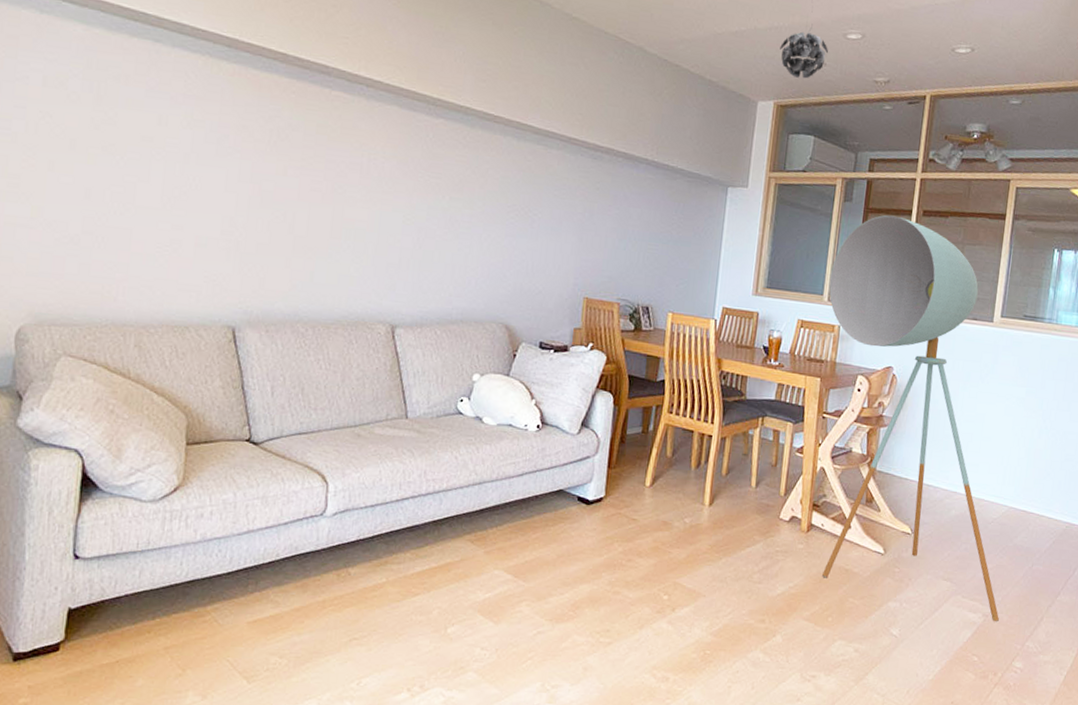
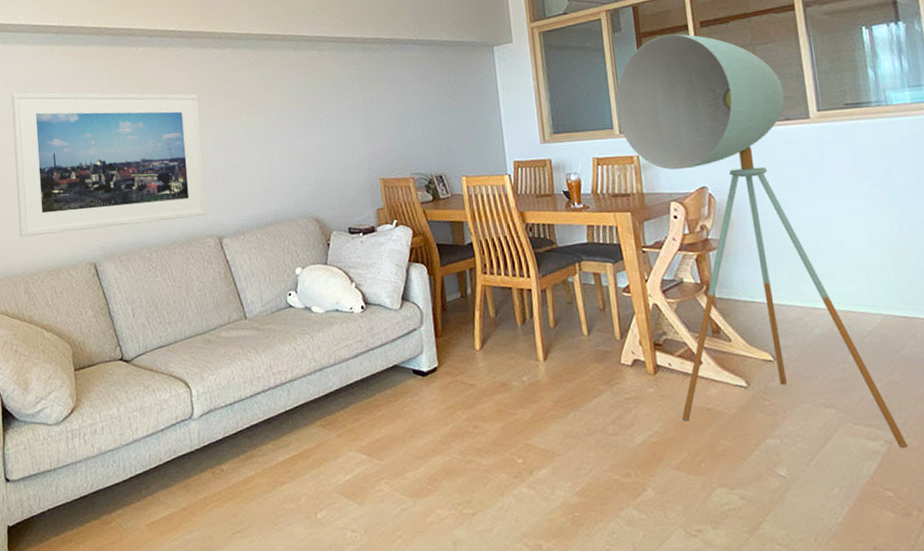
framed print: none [139,105,396,299] -> present [11,92,206,237]

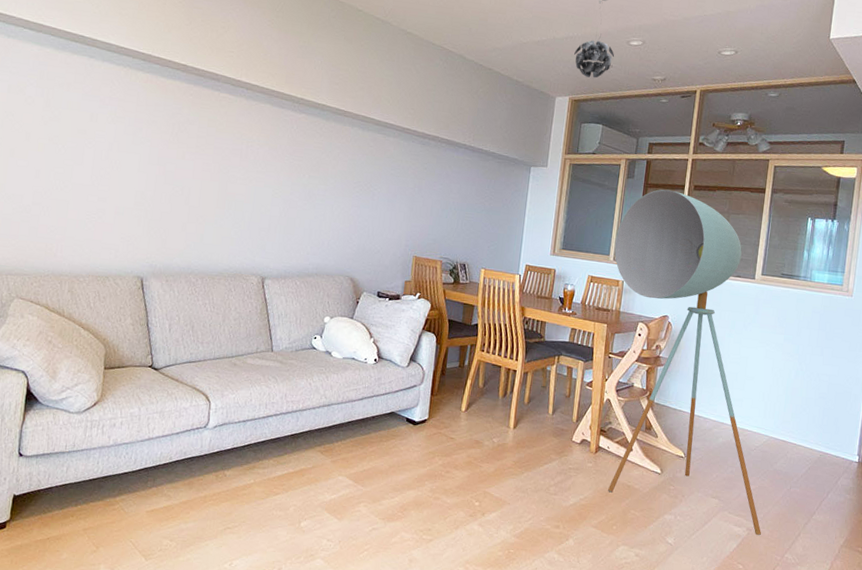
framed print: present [11,92,206,237] -> none [73,106,268,256]

